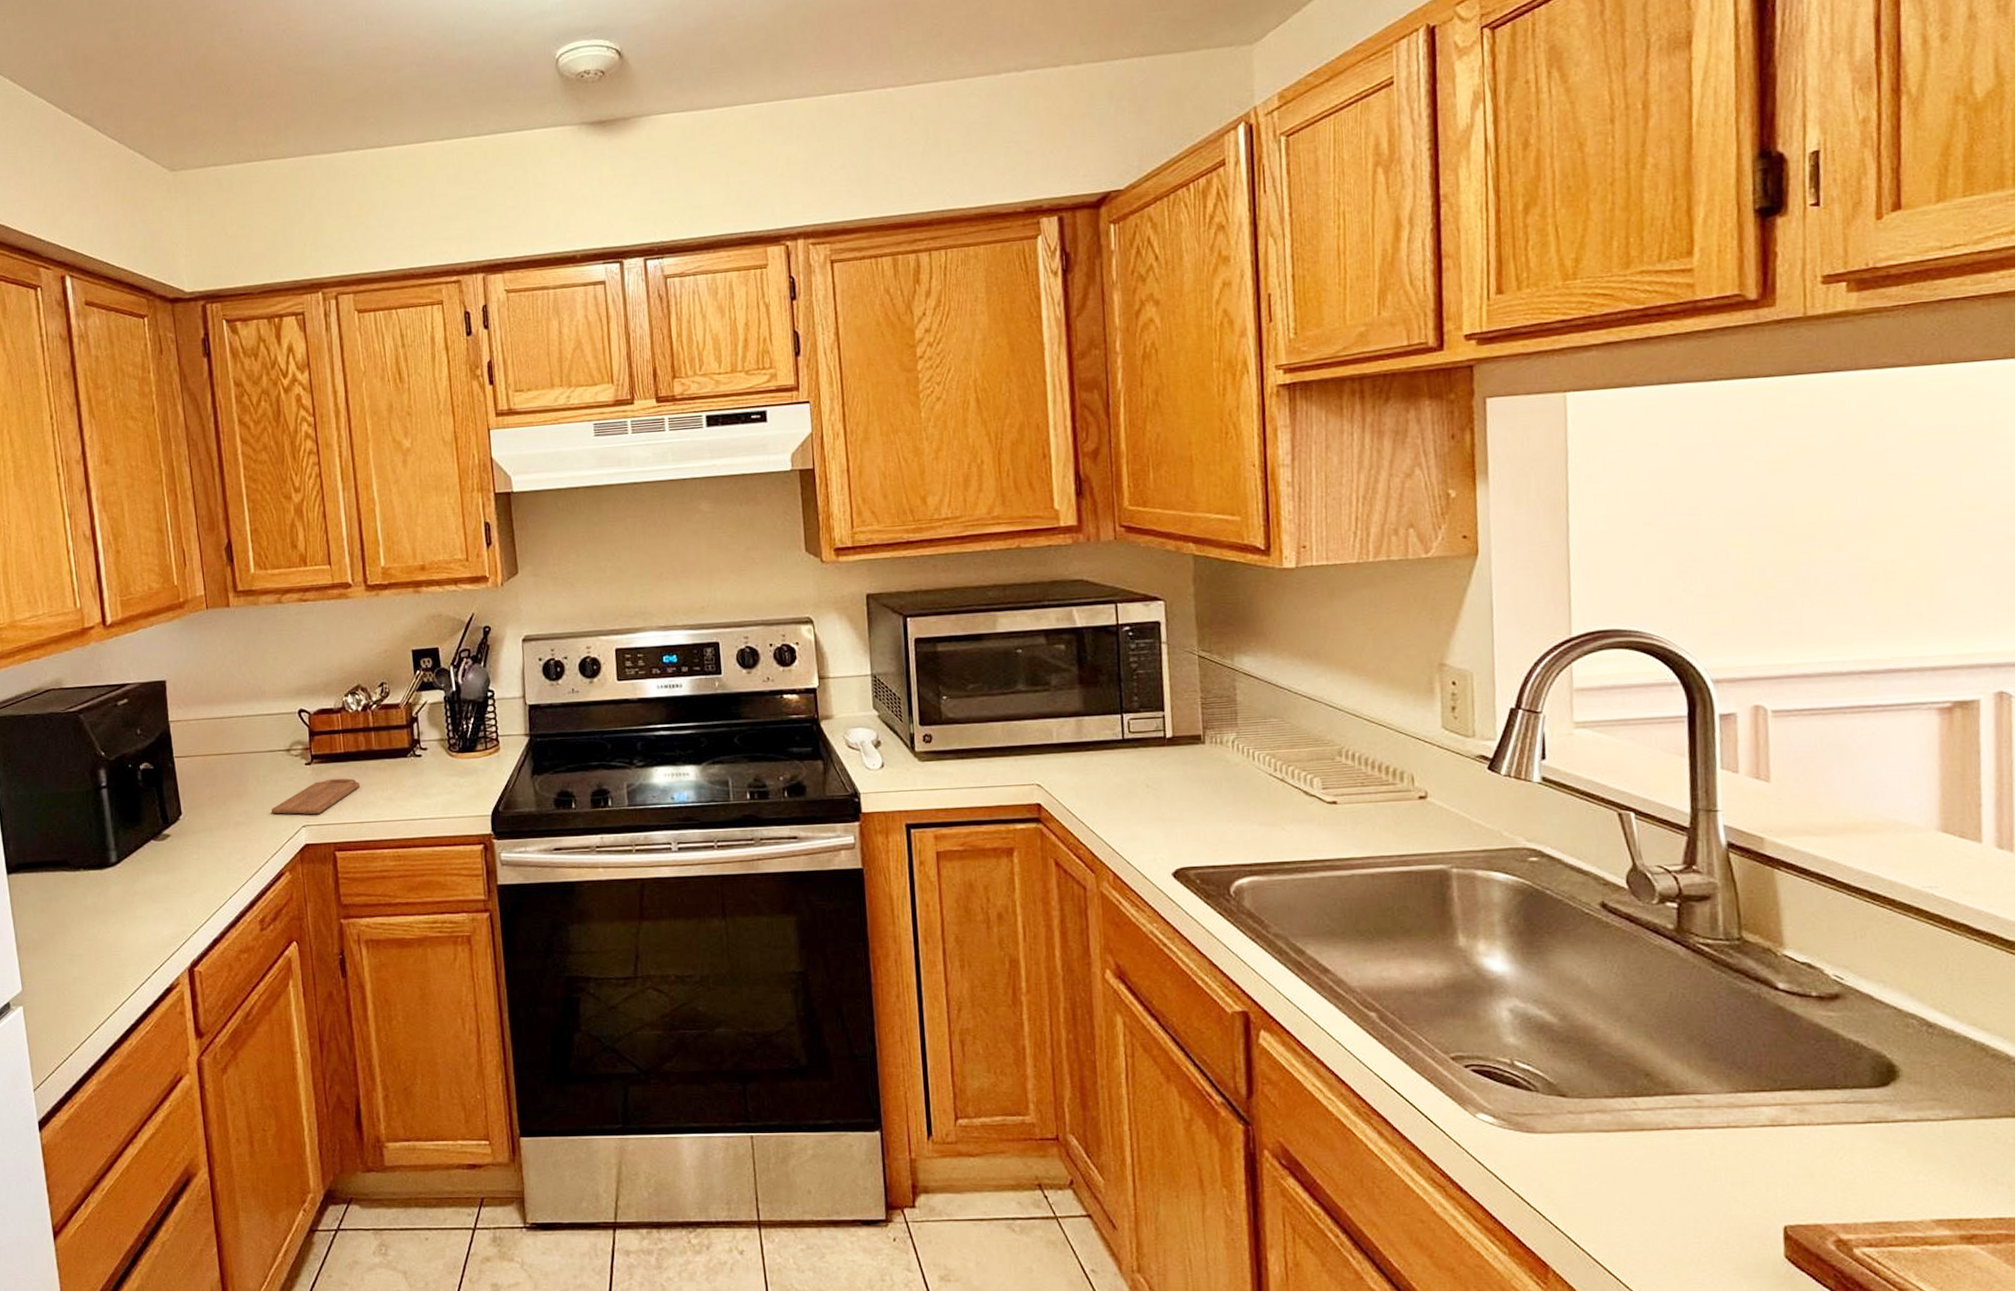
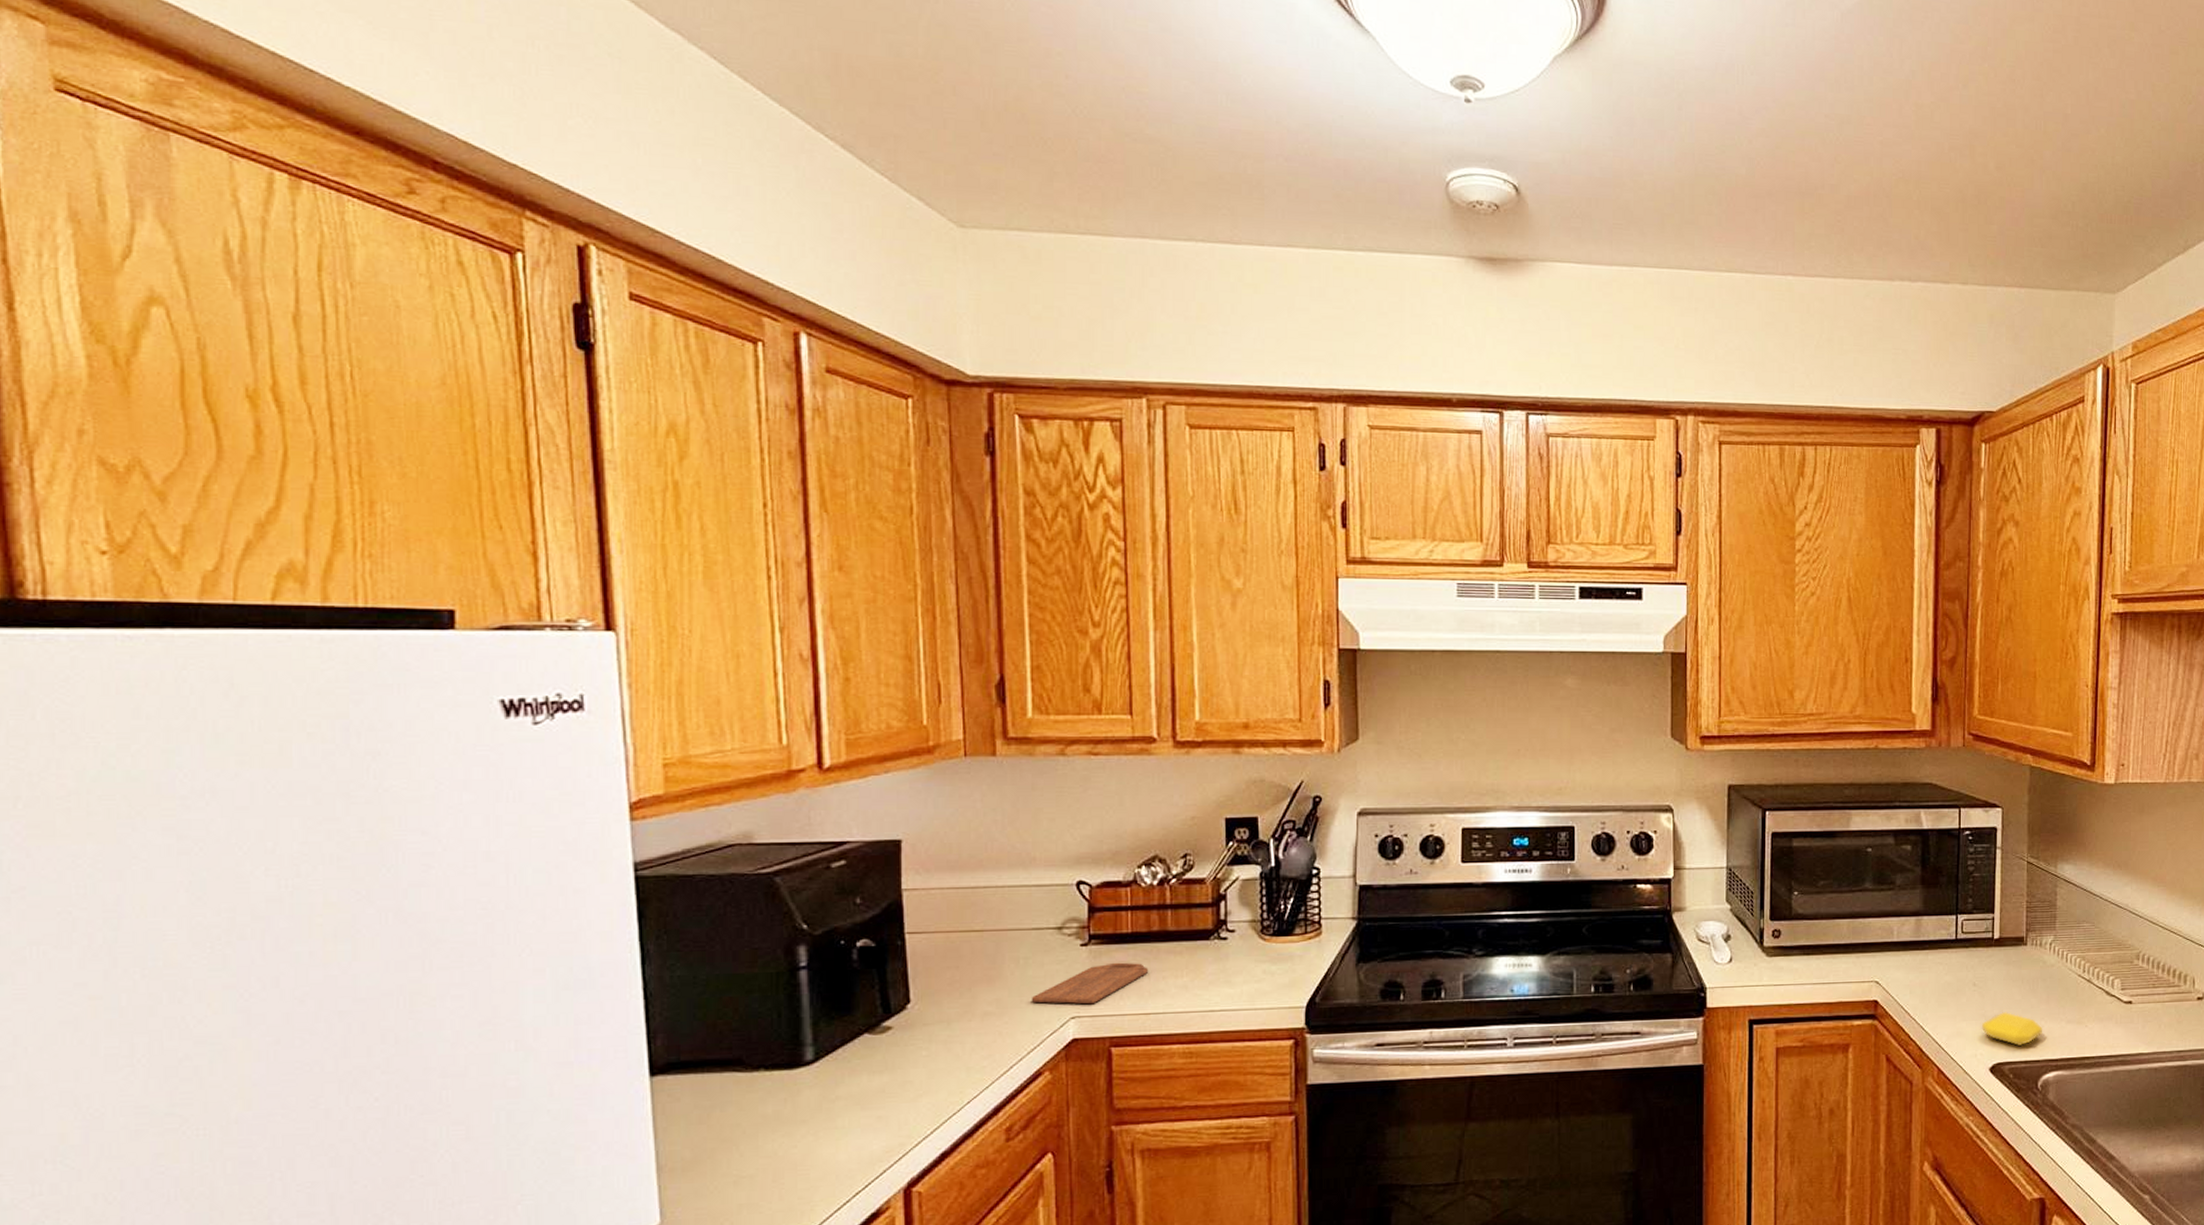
soap bar: none [1159,814,1231,850] -> present [1981,1012,2042,1046]

